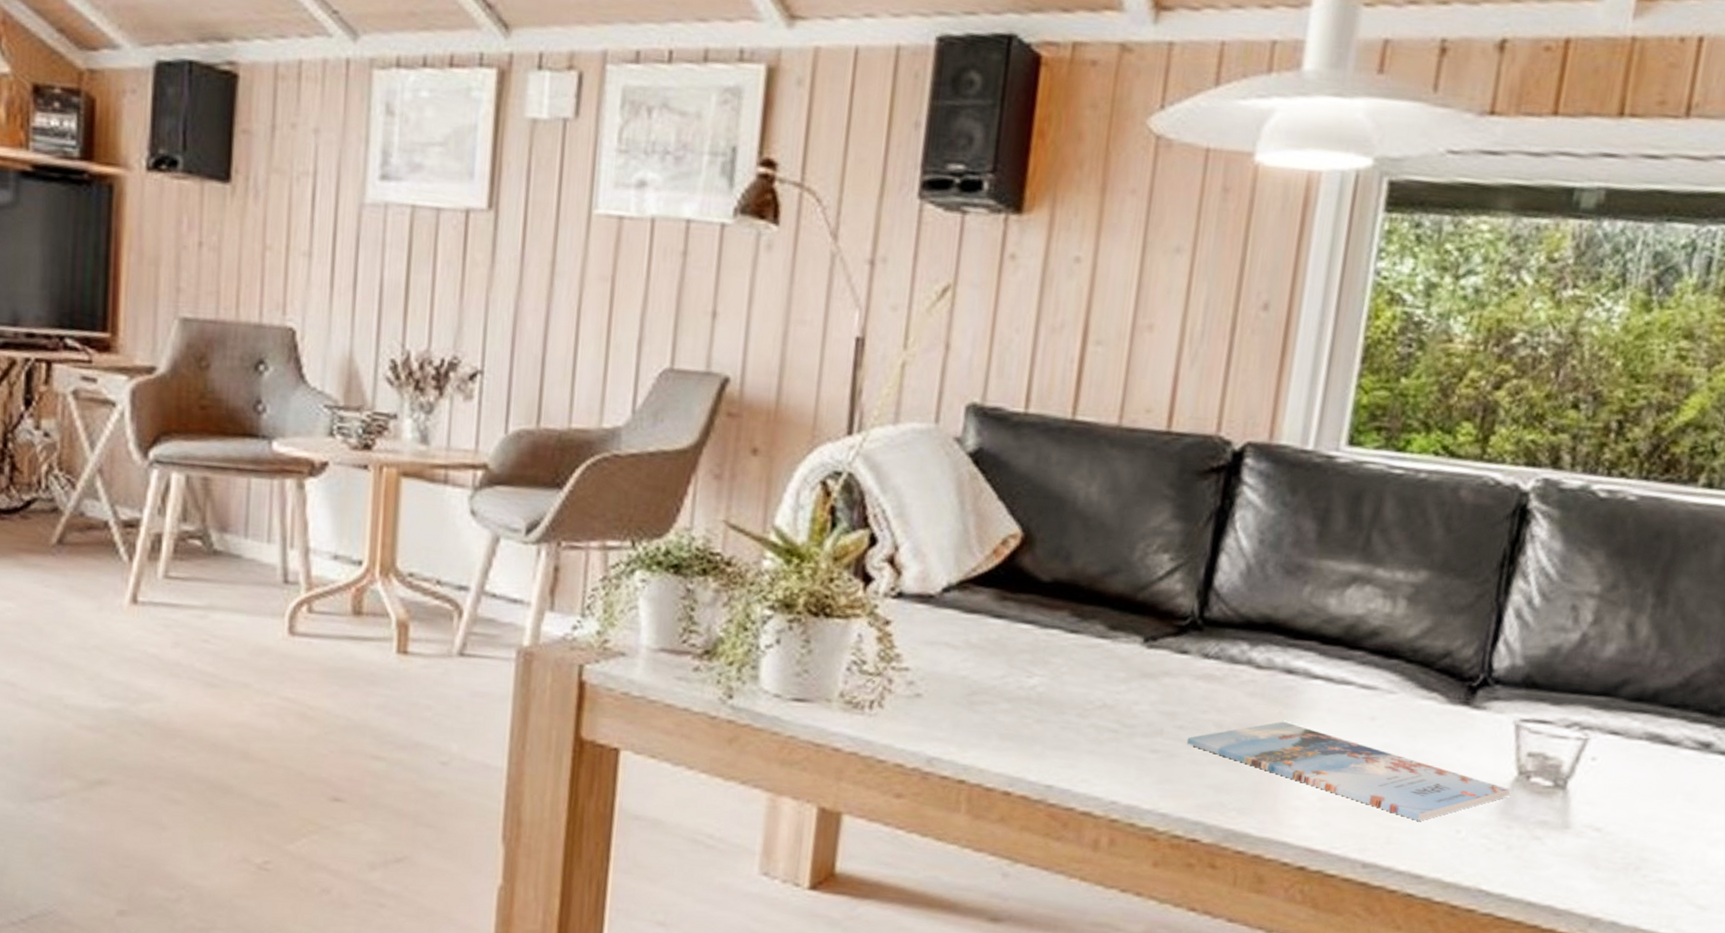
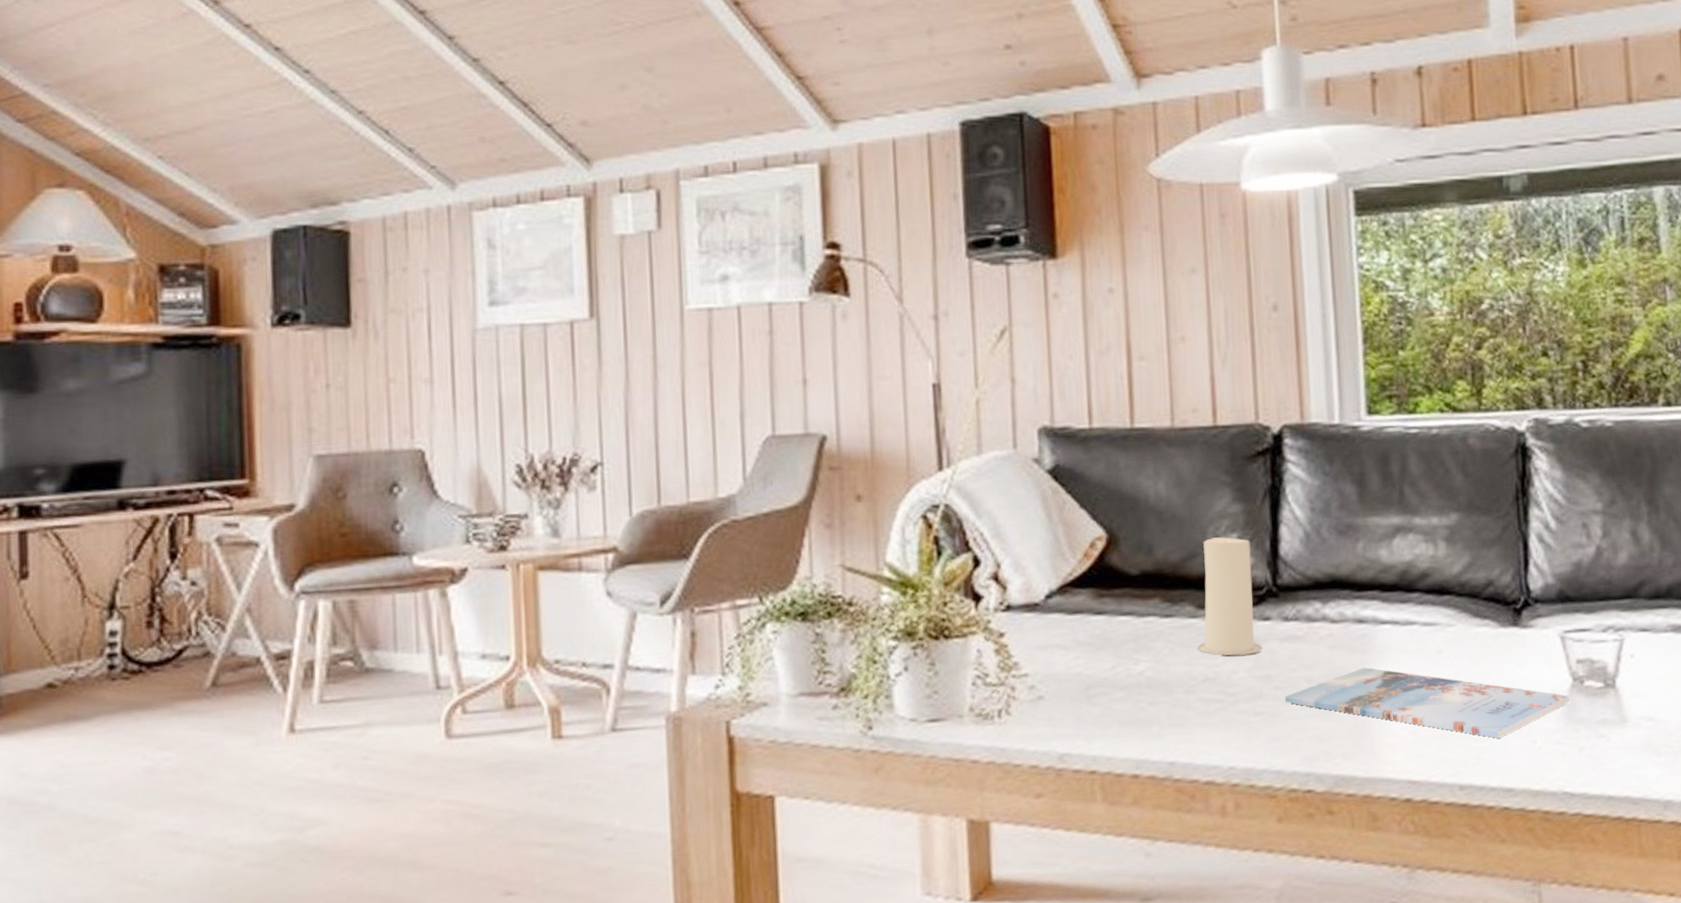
candle: none [1100,555,1183,687] -> present [1197,537,1263,656]

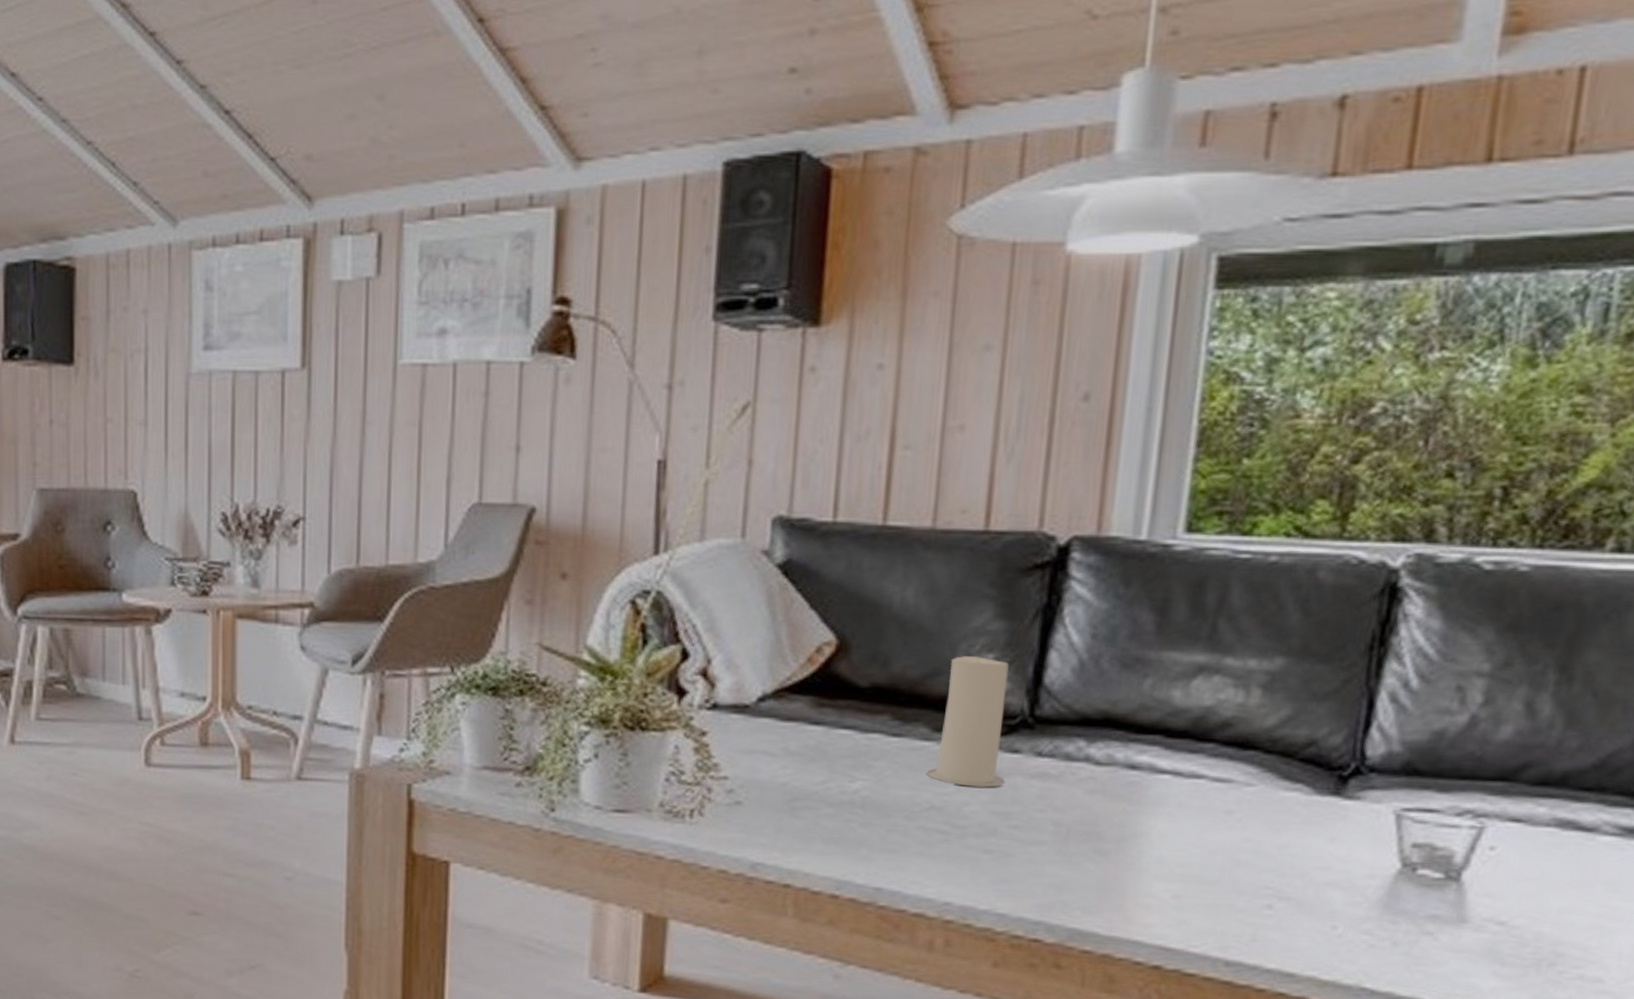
magazine: present [1284,667,1569,738] -> none [1022,818,1393,917]

